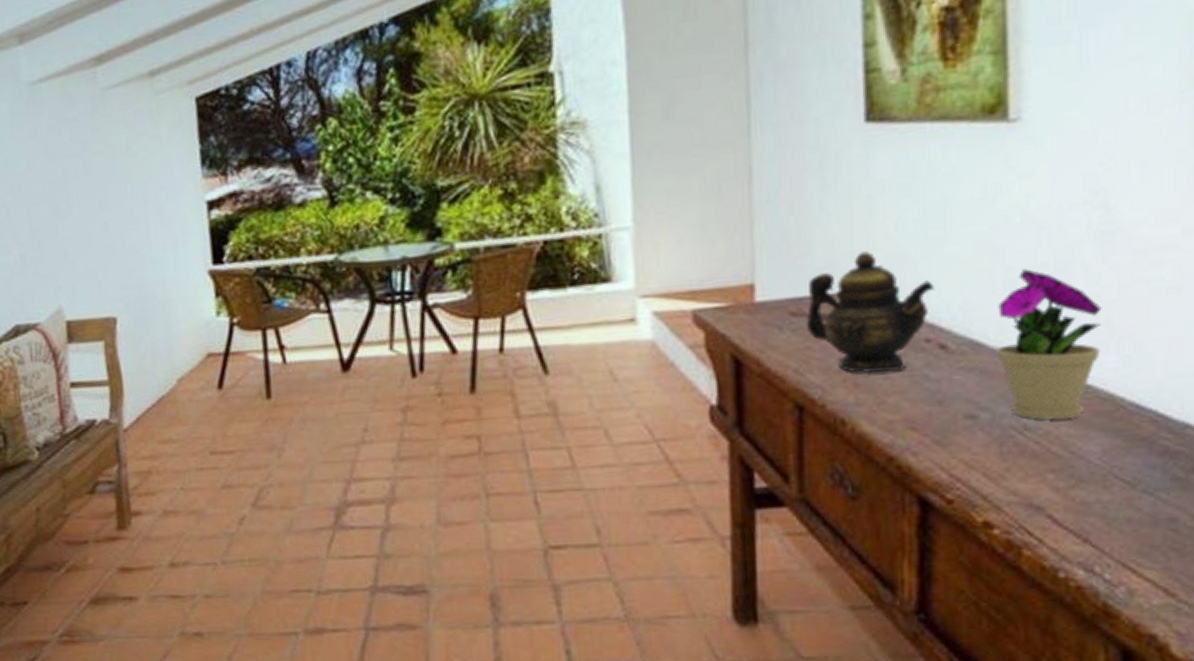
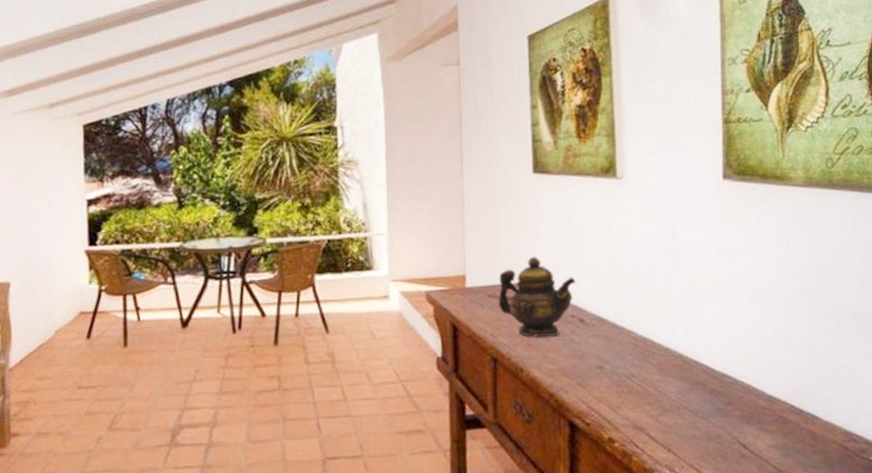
flower pot: present [996,269,1102,419] -> none [613,272,674,370]

